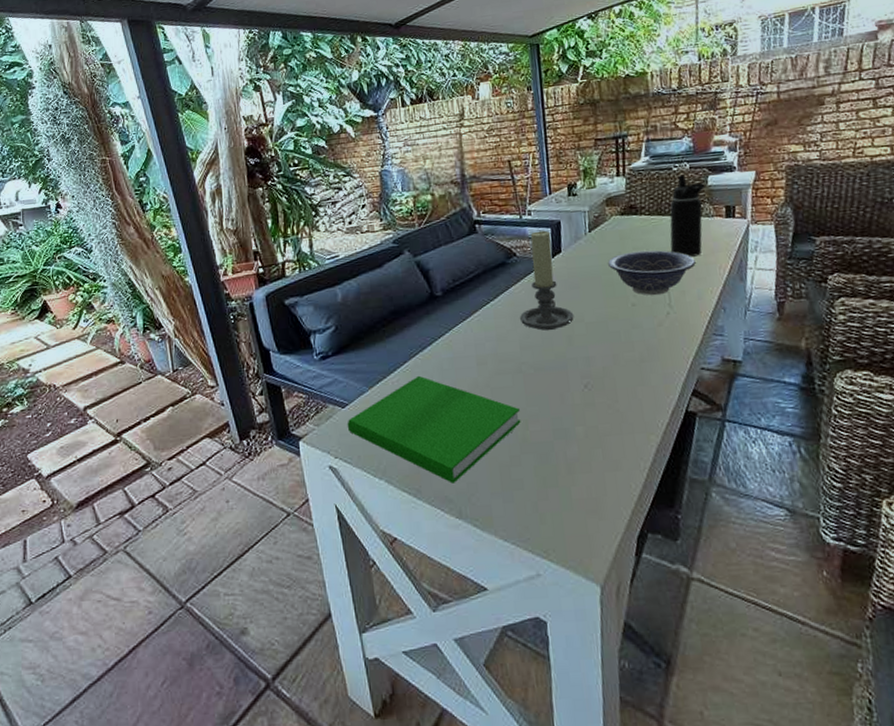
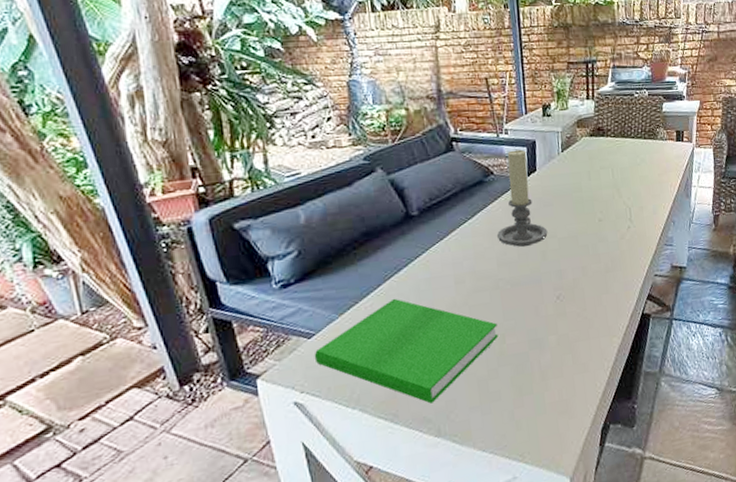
decorative bowl: present [607,250,696,295] -> none [577,169,652,211]
water bottle: present [670,174,706,257] -> none [631,101,661,176]

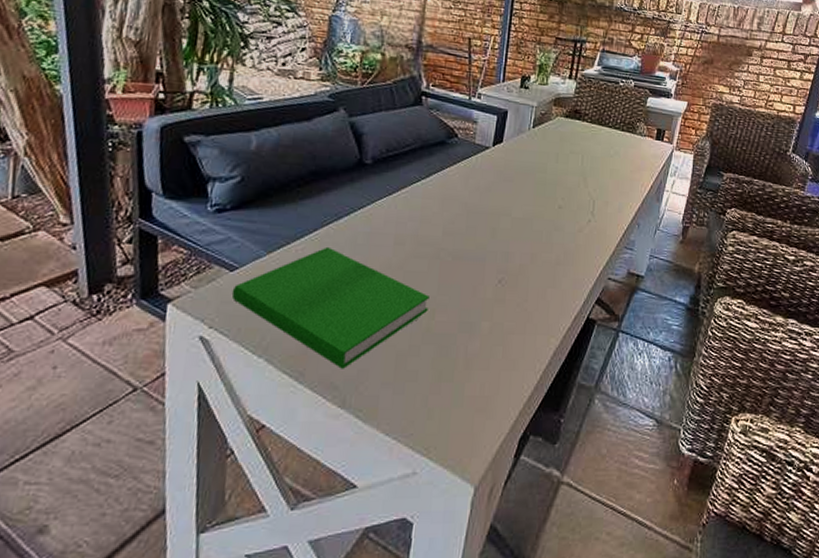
candle holder: present [497,149,548,247] -> none [449,116,502,220]

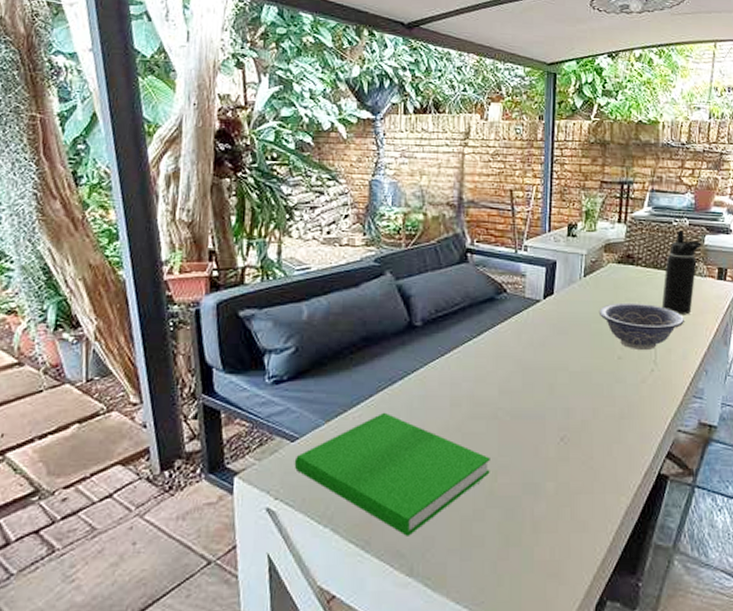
decorative bowl: none [544,154,622,201] -> present [598,302,684,349]
water bottle: none [603,90,644,171] -> present [661,230,702,315]

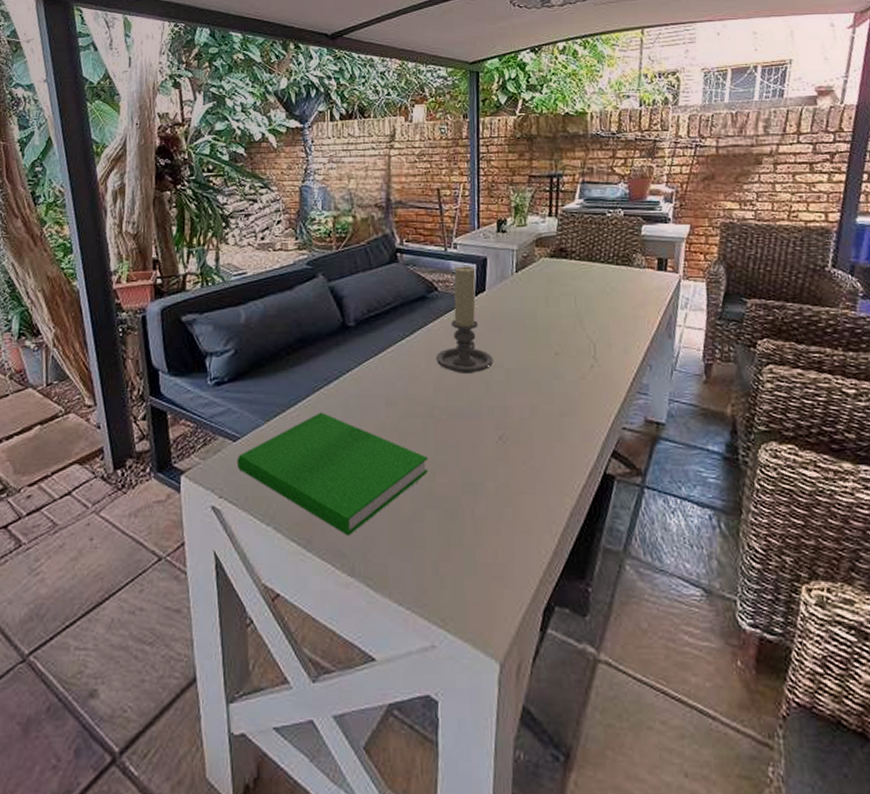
candle holder: none [503,269,559,375] -> present [436,266,494,373]
decorative bowl: present [598,302,684,349] -> none [532,297,624,345]
water bottle: present [661,230,702,315] -> none [598,221,639,308]

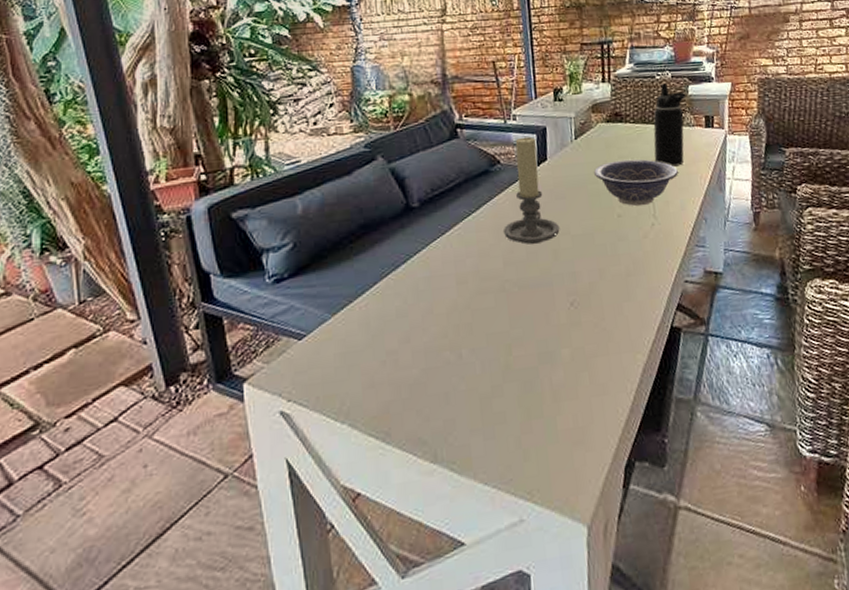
book: present [236,412,428,536] -> none [303,298,504,422]
decorative bowl: none [532,297,624,345] -> present [593,159,678,206]
water bottle: none [598,221,639,308] -> present [653,83,686,167]

